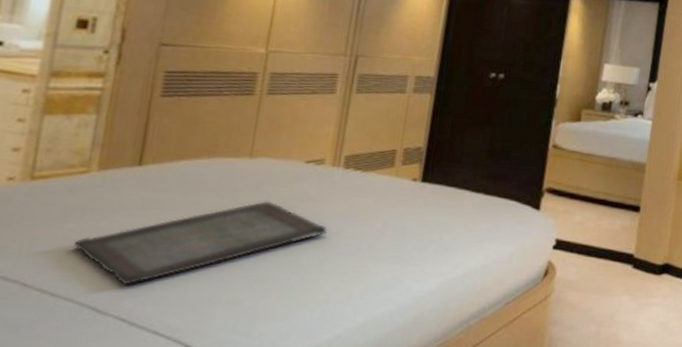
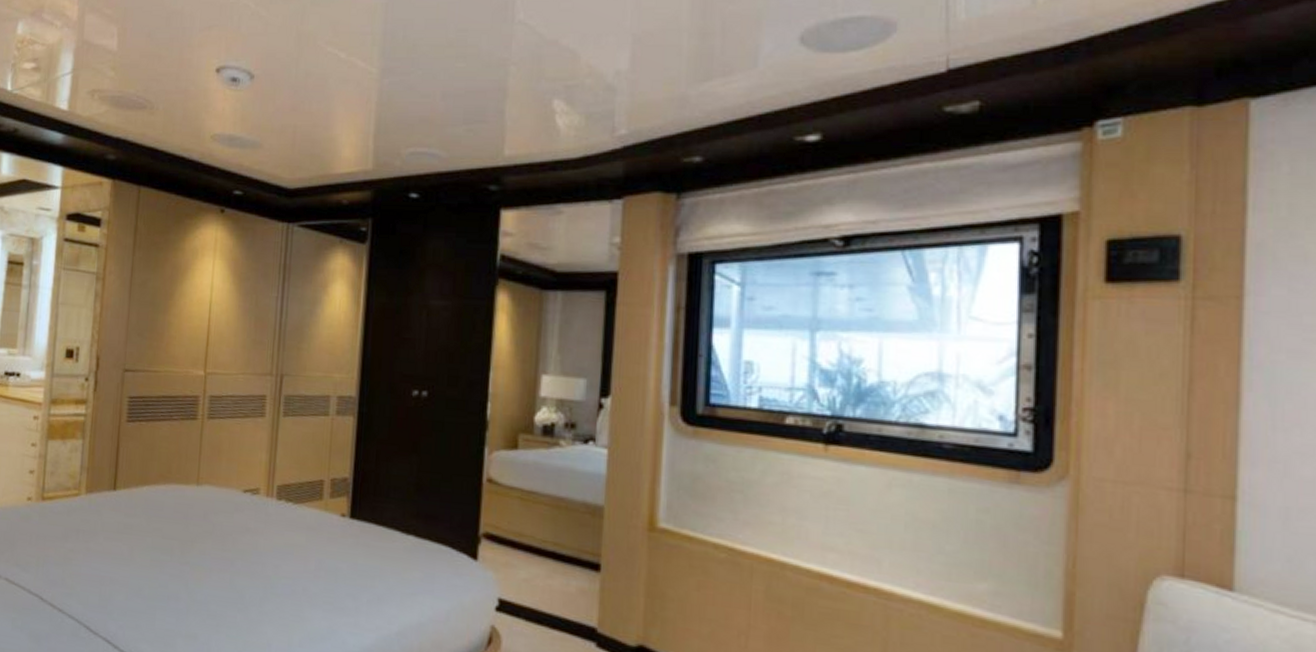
serving tray: present [74,201,327,285] -> none [72,531,265,608]

